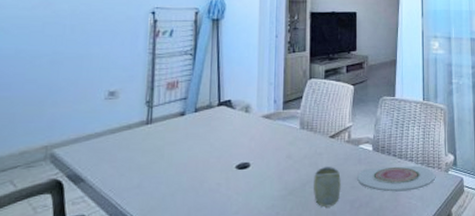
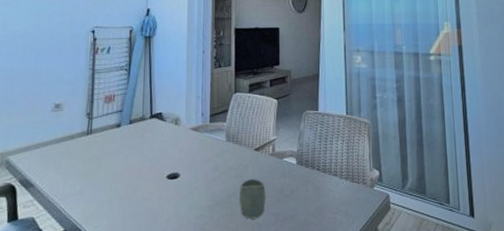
plate: present [357,165,435,192] -> none [282,180,360,206]

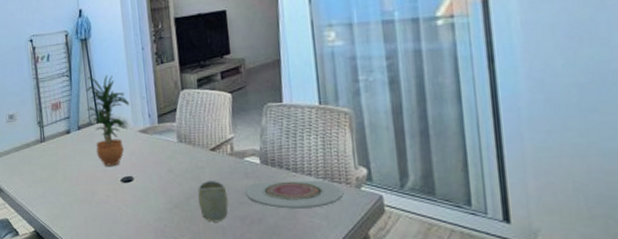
potted plant: none [141,72,184,162] -> present [86,75,129,166]
plate: none [282,180,360,206] -> present [245,180,343,209]

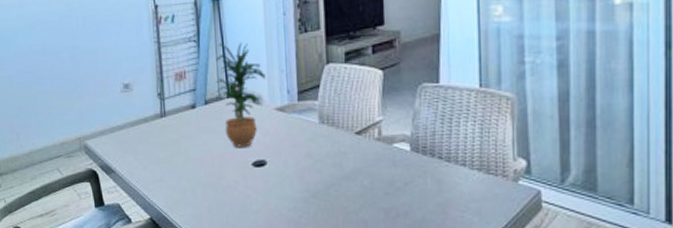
cup: present [198,180,228,222] -> none [339,167,372,215]
plate: present [245,180,343,209] -> none [392,171,498,202]

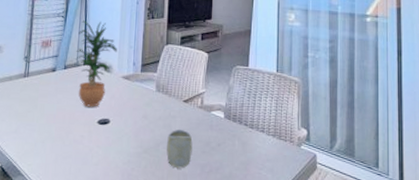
cup: none [339,167,372,215] -> present [166,129,193,169]

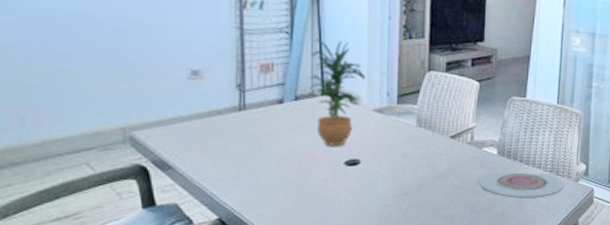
cup: present [166,129,193,169] -> none [431,168,461,210]
plate: none [208,134,286,162] -> present [479,172,564,199]

